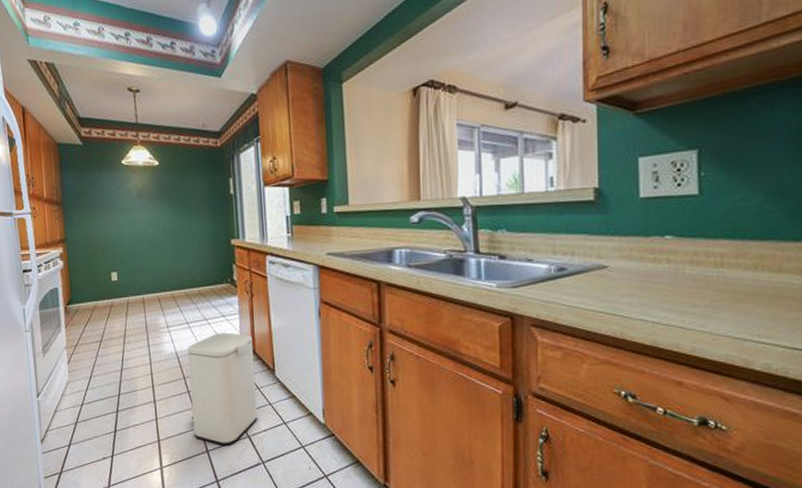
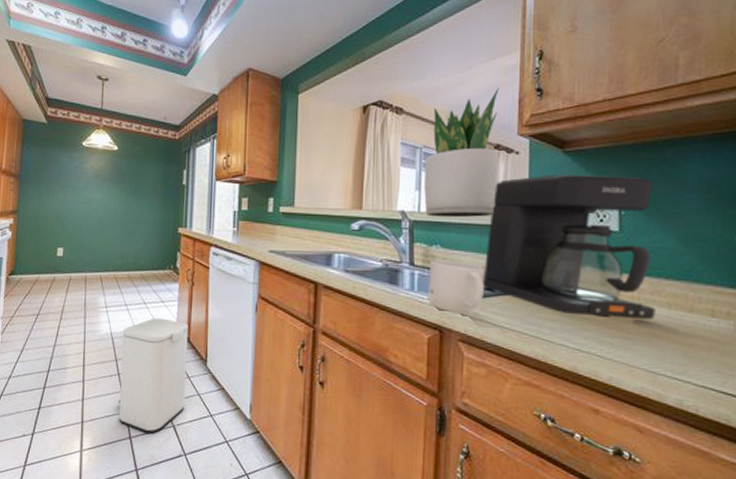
planter: none [484,51,564,200] -> present [424,88,499,218]
mug: none [495,243,556,299] -> present [428,259,486,315]
coffee maker: none [553,133,742,288] -> present [482,174,657,320]

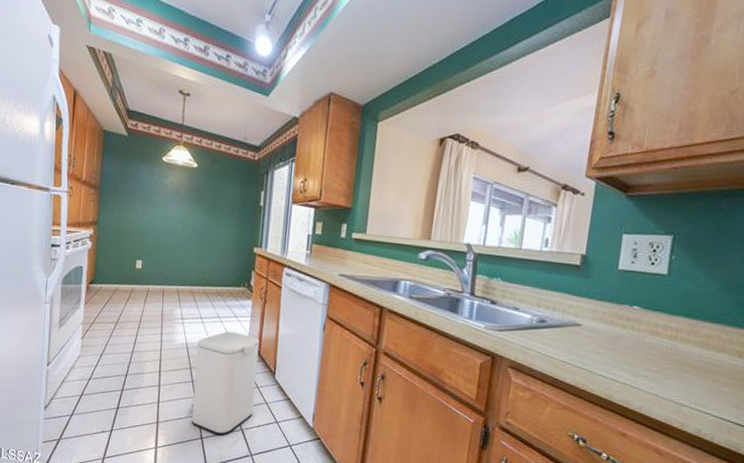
planter: present [424,88,499,218] -> none [489,129,573,254]
mug: present [428,259,486,315] -> none [484,291,541,345]
coffee maker: present [482,174,657,320] -> none [535,217,705,357]

